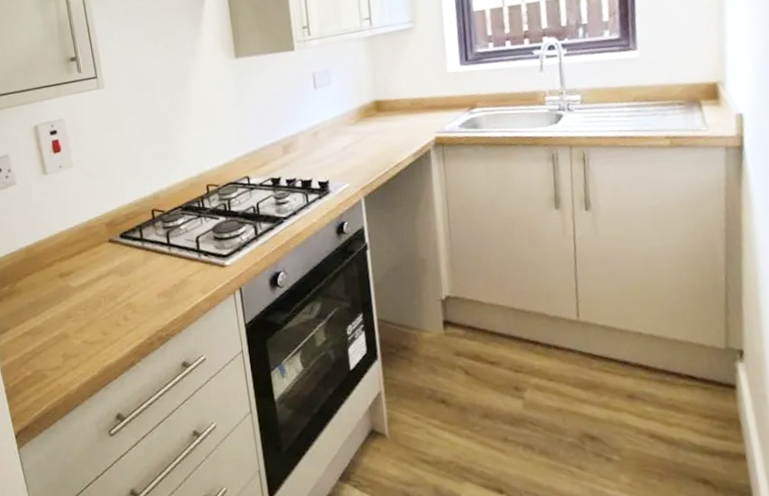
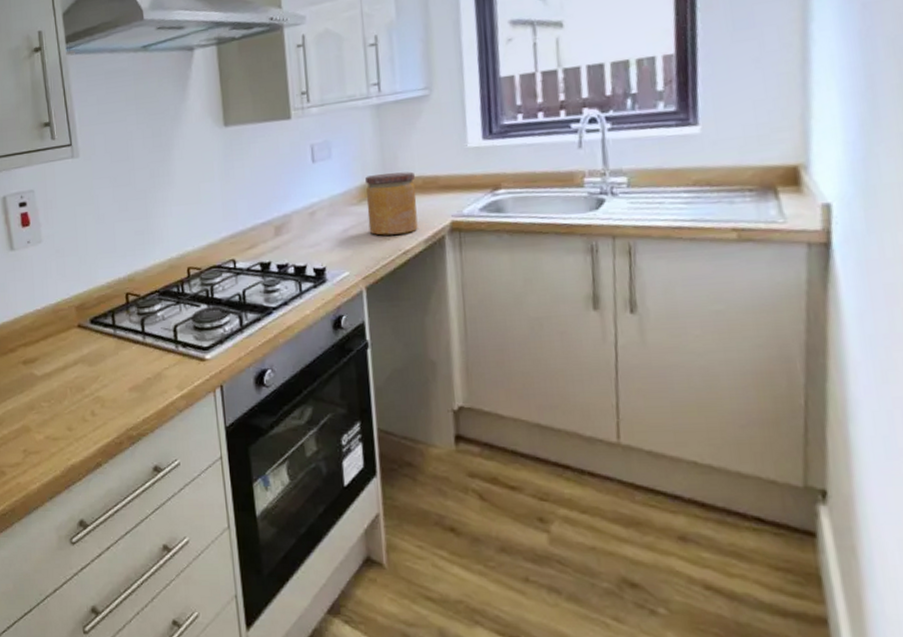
jar: none [361,94,407,151] -> present [366,171,418,236]

